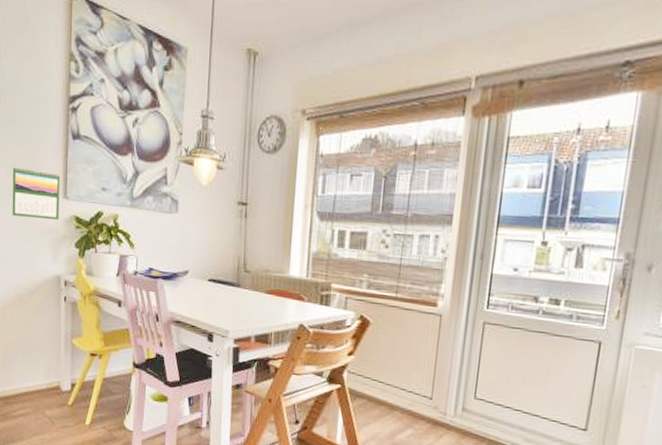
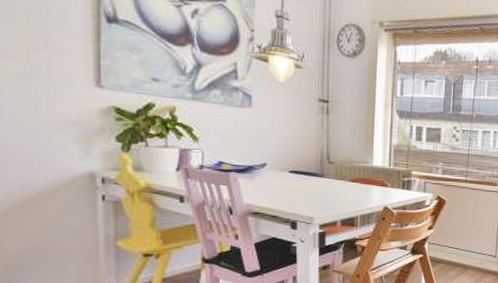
calendar: present [12,167,60,221] -> none [10,46,90,111]

